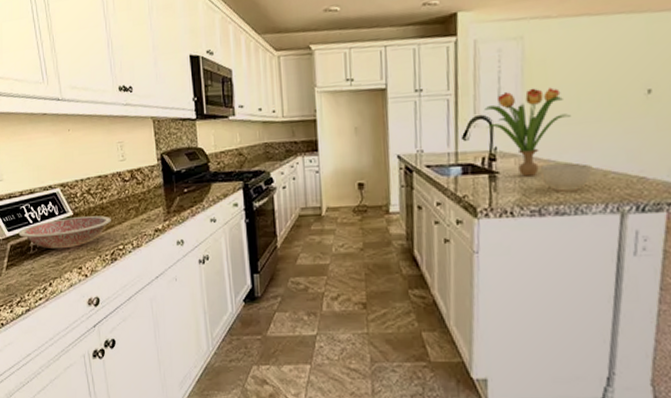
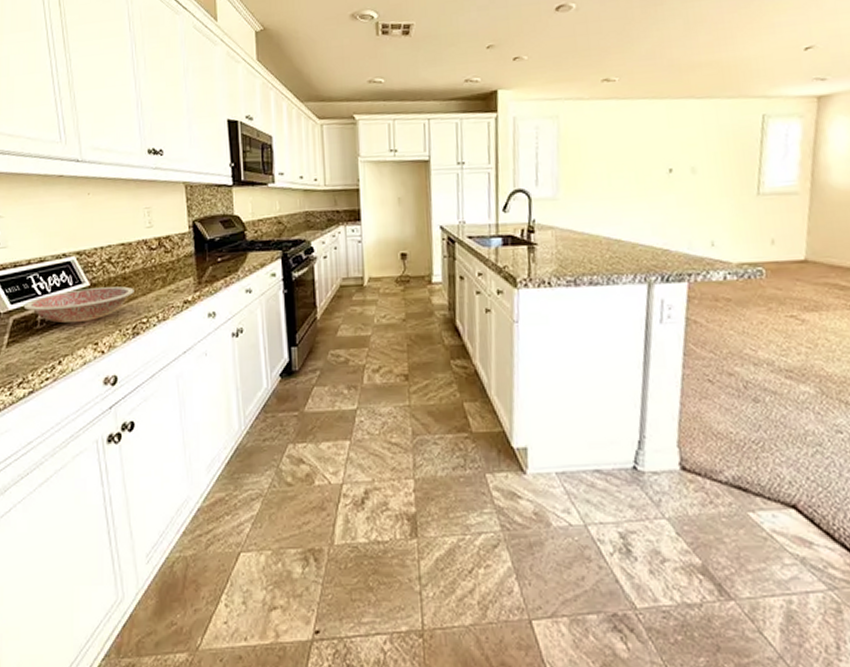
flower arrangement: present [484,87,571,177] -> none [523,164,602,248]
bowl: present [541,162,593,192] -> none [576,235,623,263]

